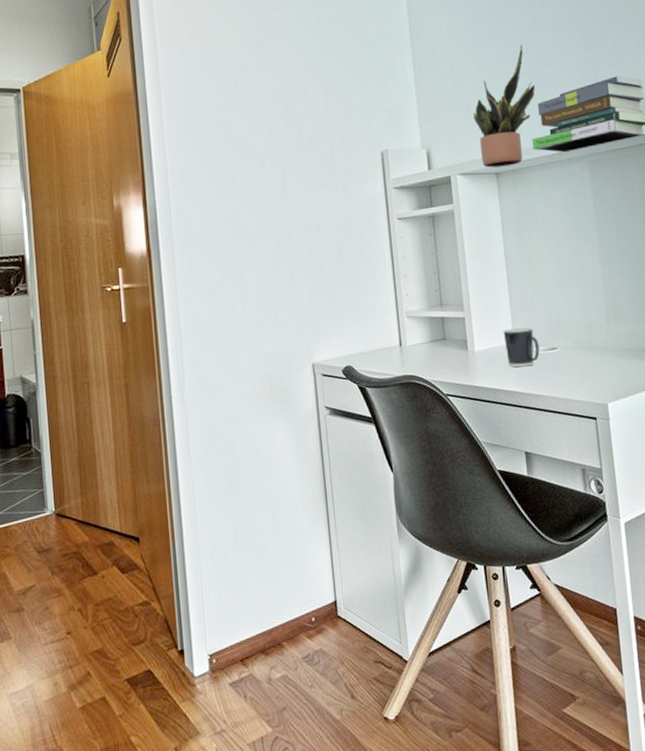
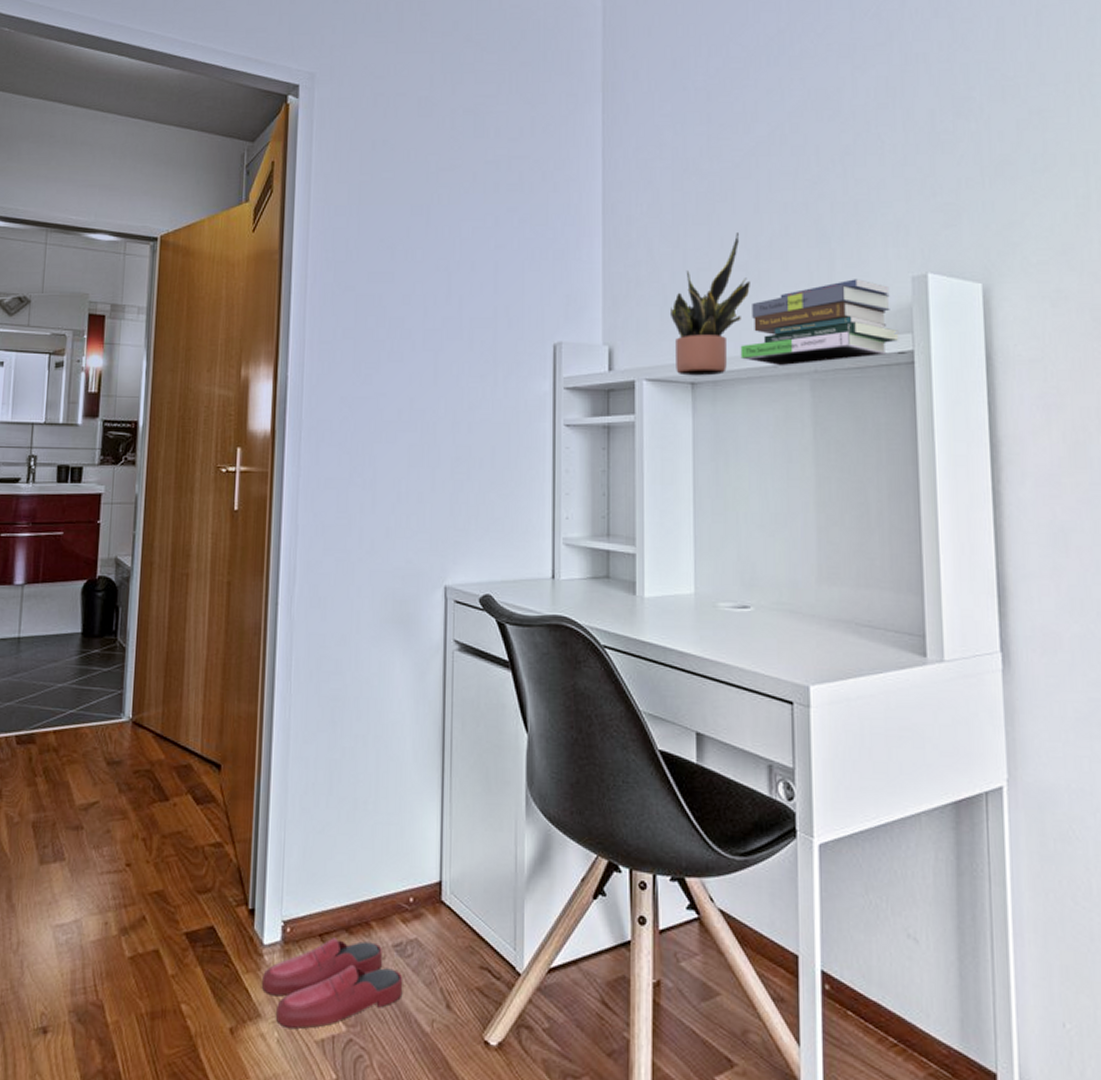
slippers: none [197,658,315,738] -> present [262,937,403,1029]
mug: present [503,327,540,368] -> none [682,575,727,625]

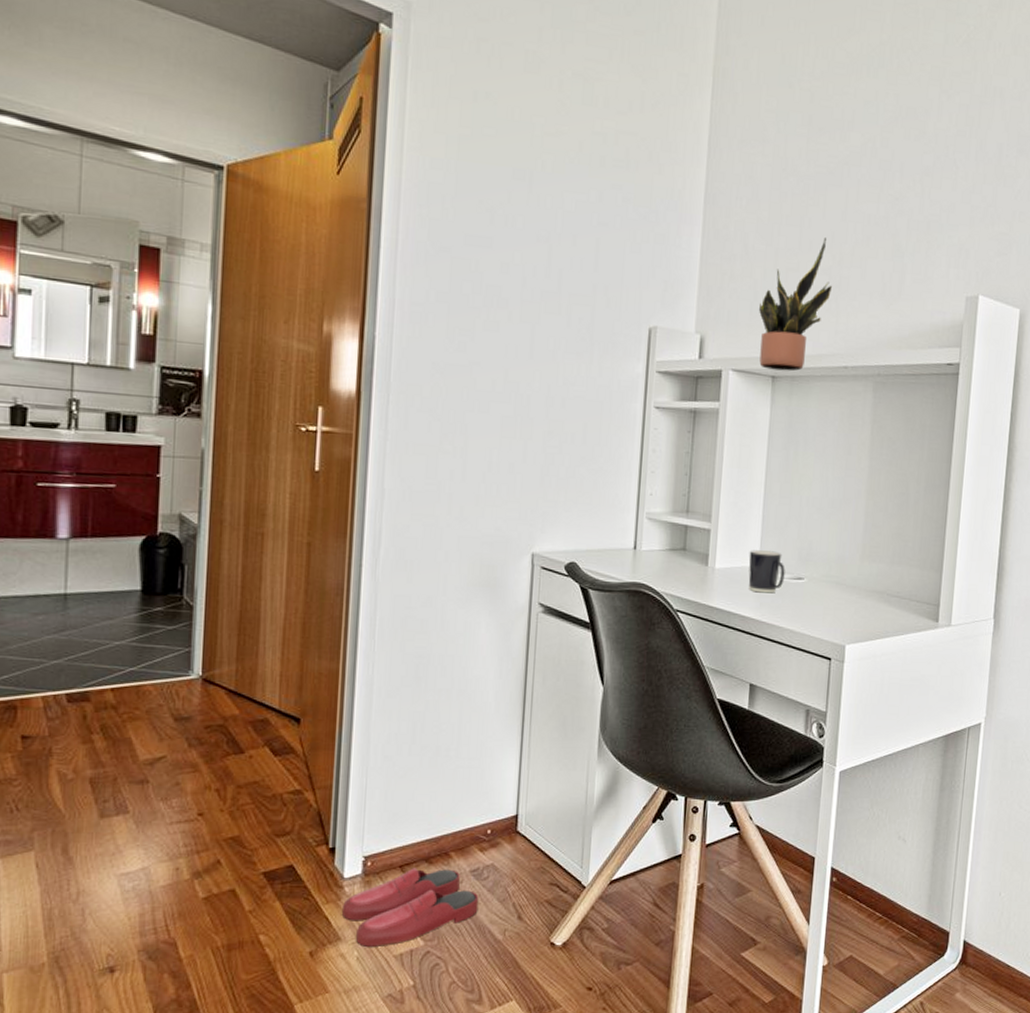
mug: none [682,575,727,625] -> present [748,550,785,594]
books: present [740,279,899,366] -> none [817,293,950,368]

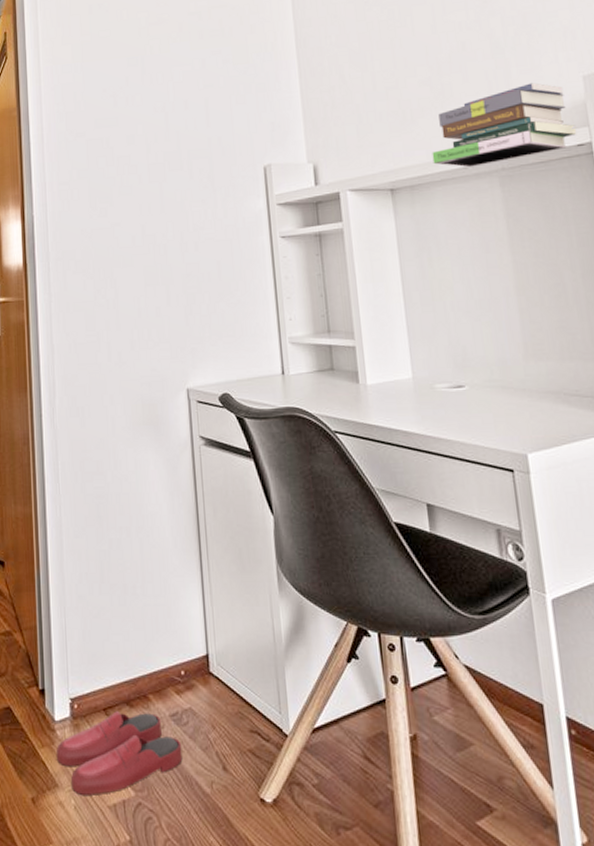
mug: present [748,550,785,594] -> none [399,361,444,406]
potted plant: present [759,238,832,372] -> none [365,52,436,184]
books: none [817,293,950,368] -> present [432,83,577,167]

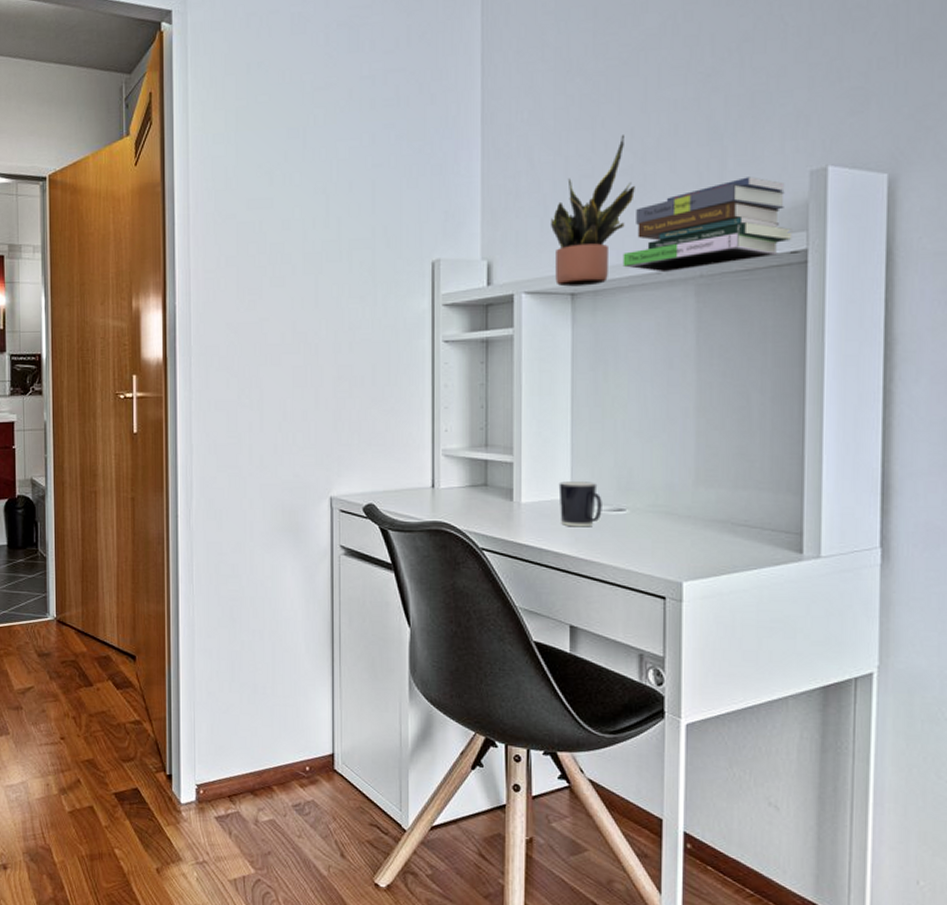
slippers: present [57,711,183,795] -> none [182,798,302,870]
potted plant: none [365,52,436,184] -> present [551,135,635,287]
mug: none [399,361,444,406] -> present [558,481,602,527]

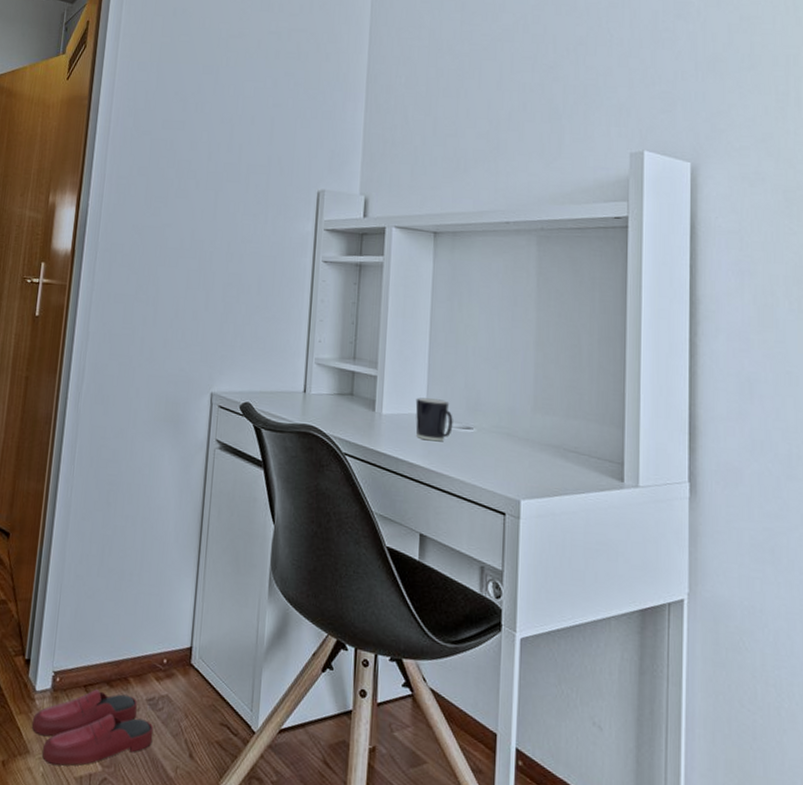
slippers: none [182,798,302,870] -> present [32,689,154,766]
potted plant: present [551,135,635,287] -> none [420,106,490,227]
books: present [623,177,793,273] -> none [478,152,616,223]

